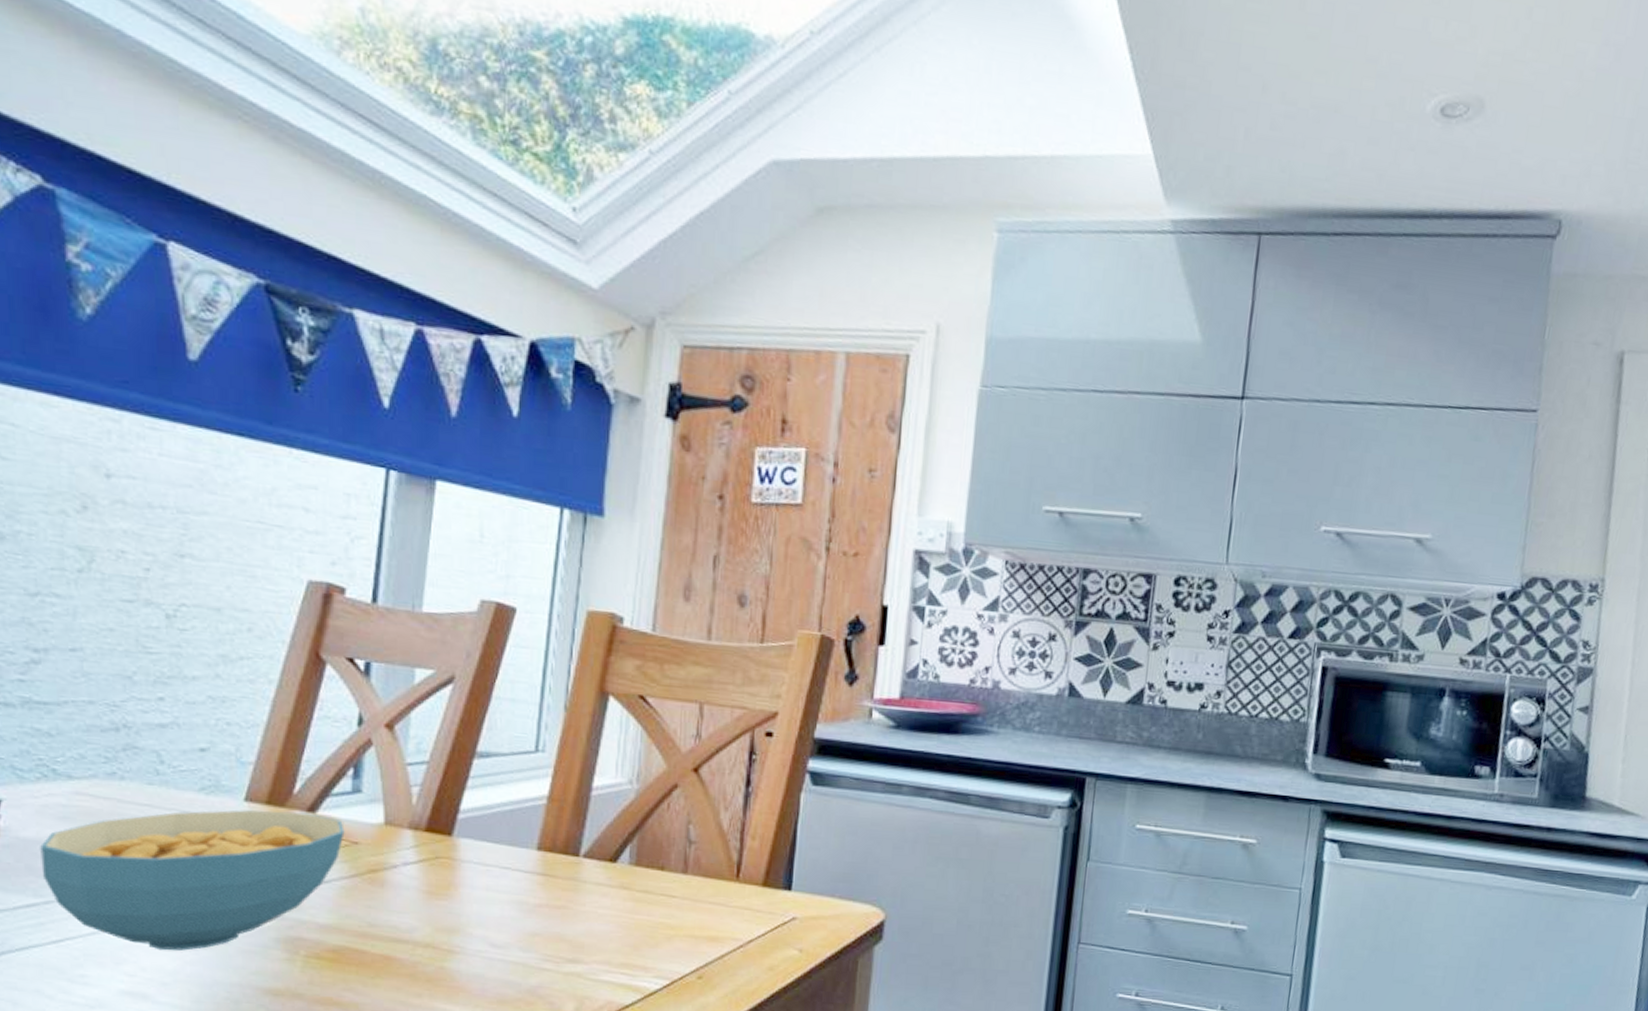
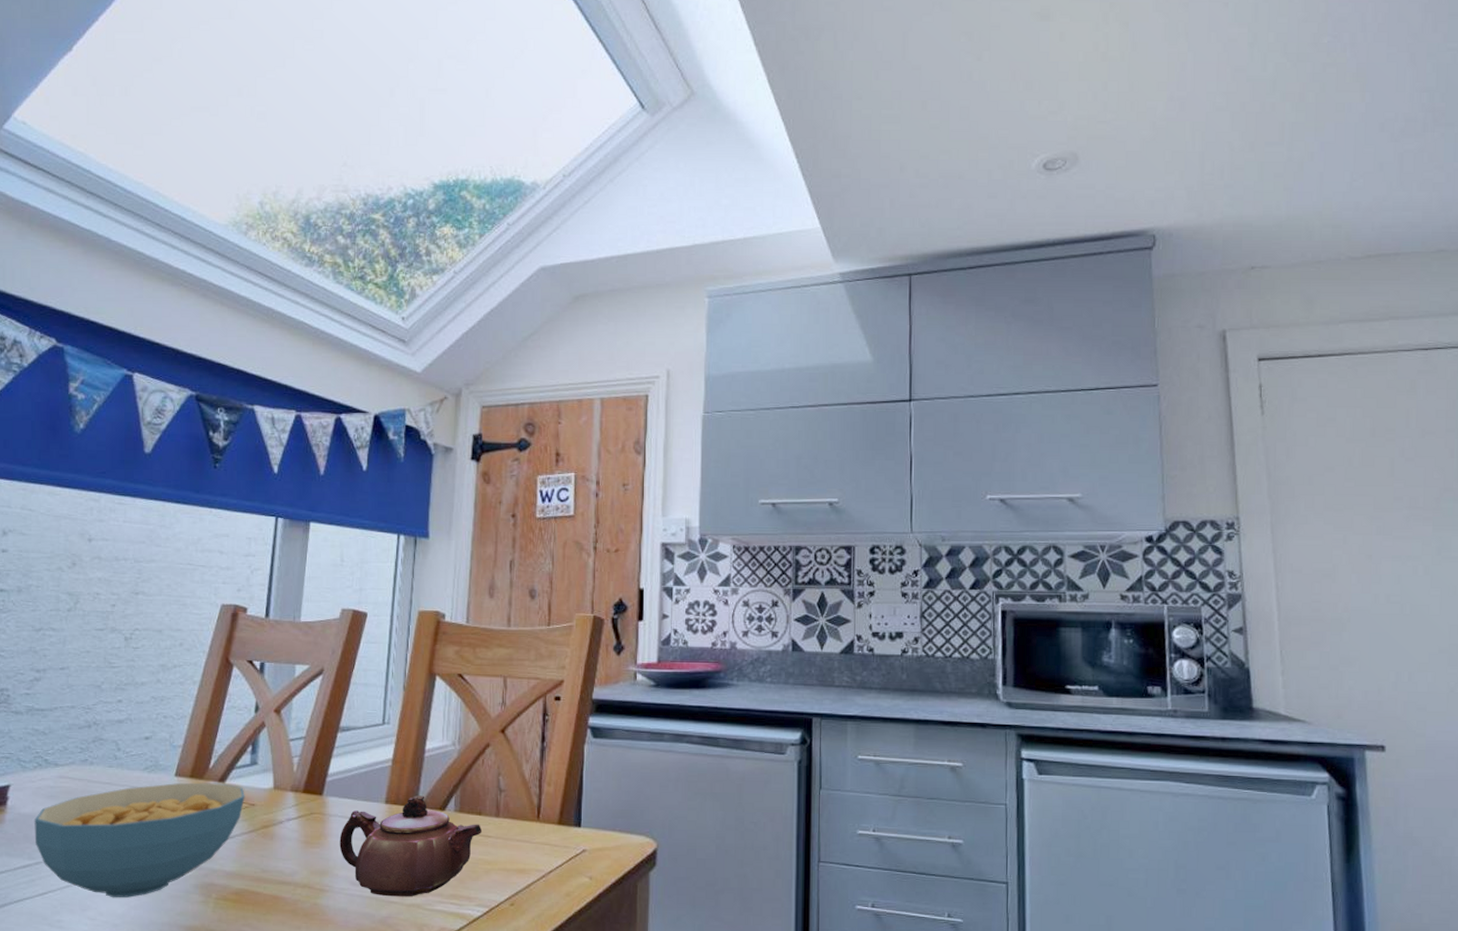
teapot: none [475,842,665,964] -> present [339,795,483,897]

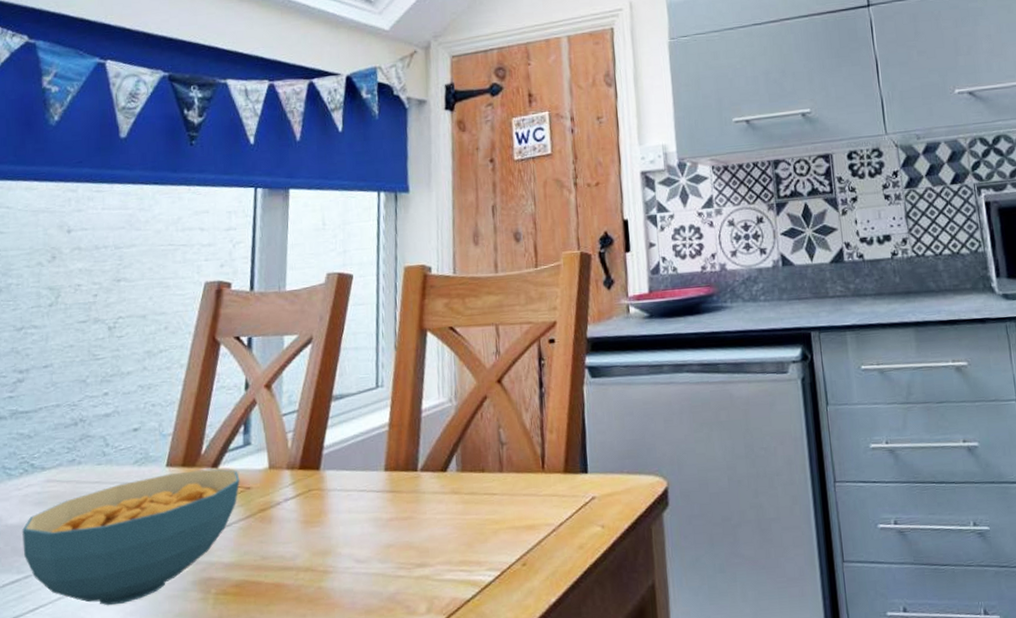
teapot: present [339,795,483,897] -> none [340,458,487,571]

